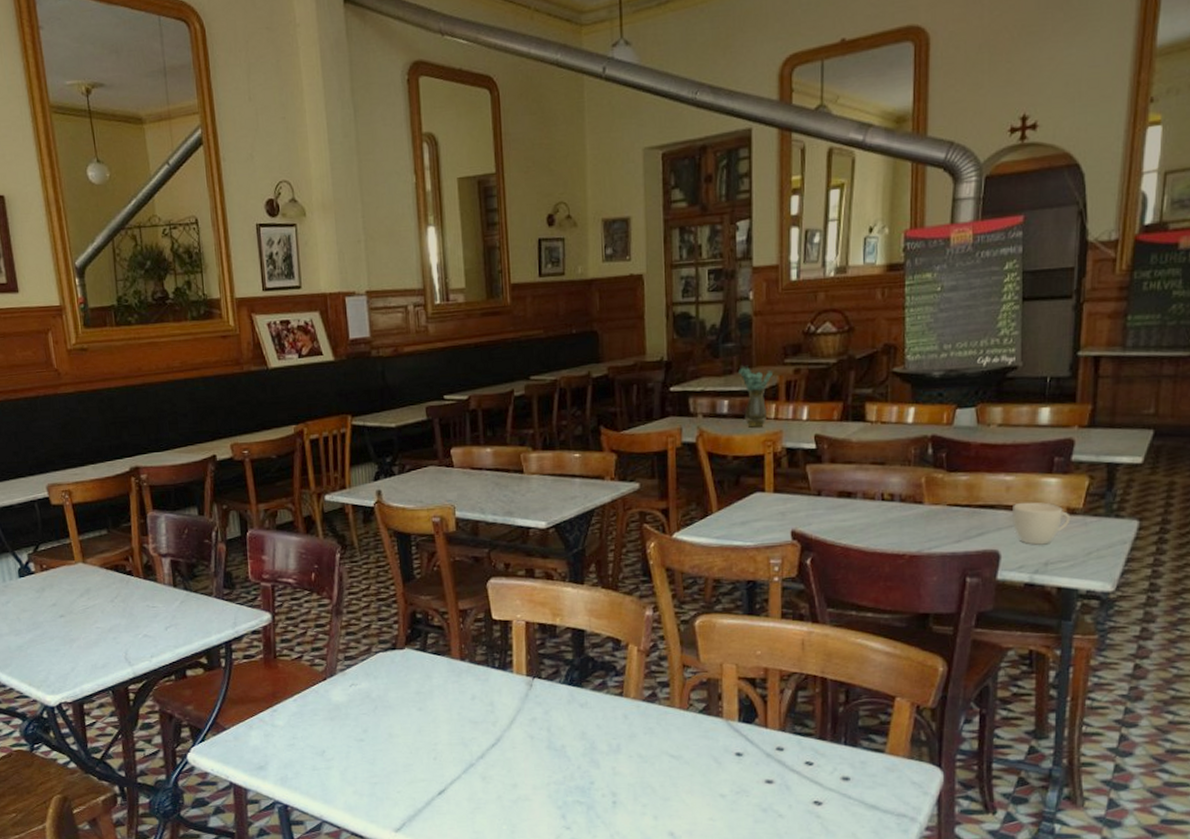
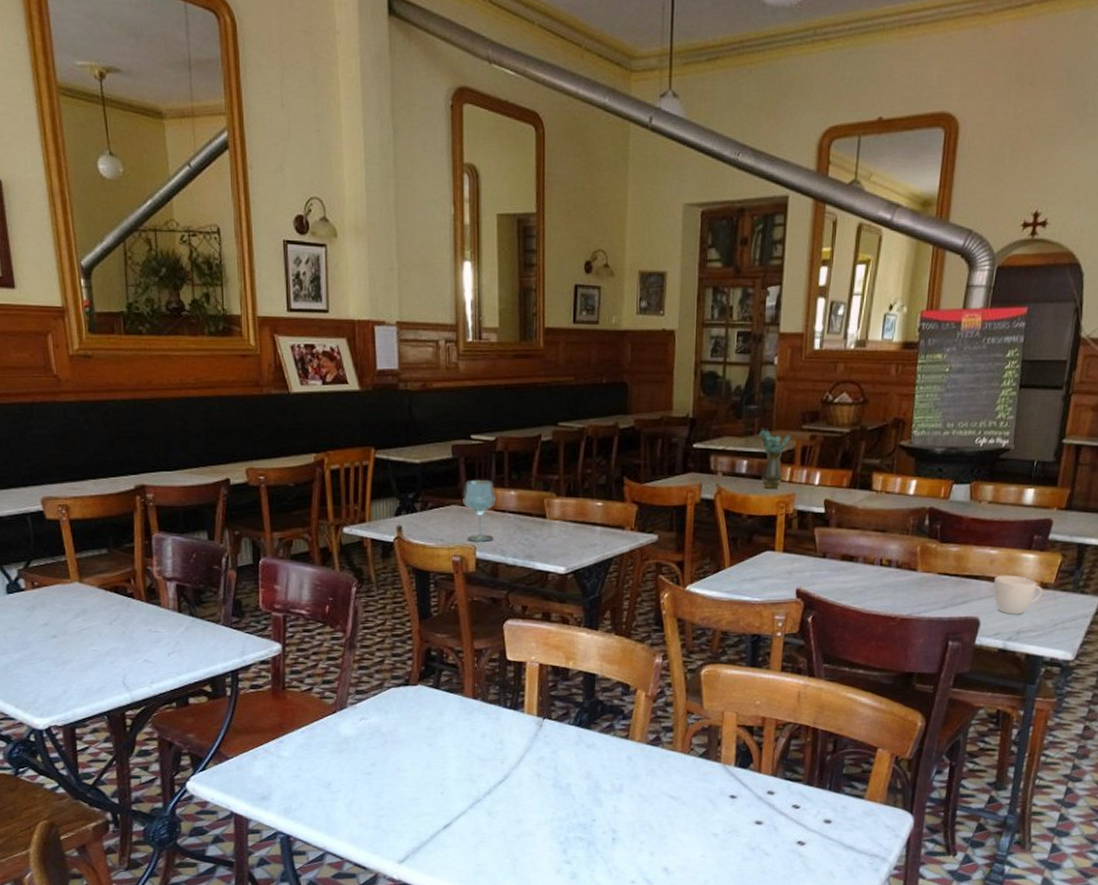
wine glass: none [439,438,472,501] -> present [463,479,495,542]

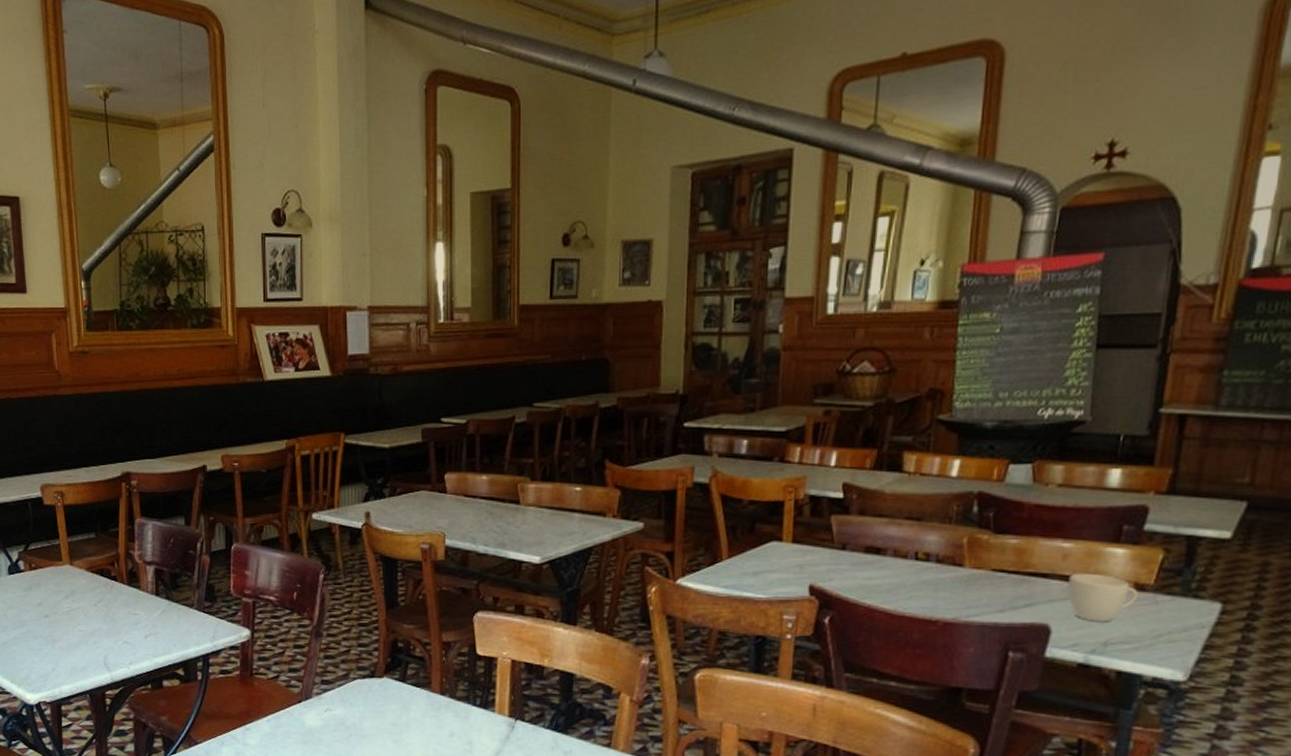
wine glass: present [463,479,495,542] -> none [432,463,466,529]
vase: present [759,427,791,489] -> none [761,402,801,471]

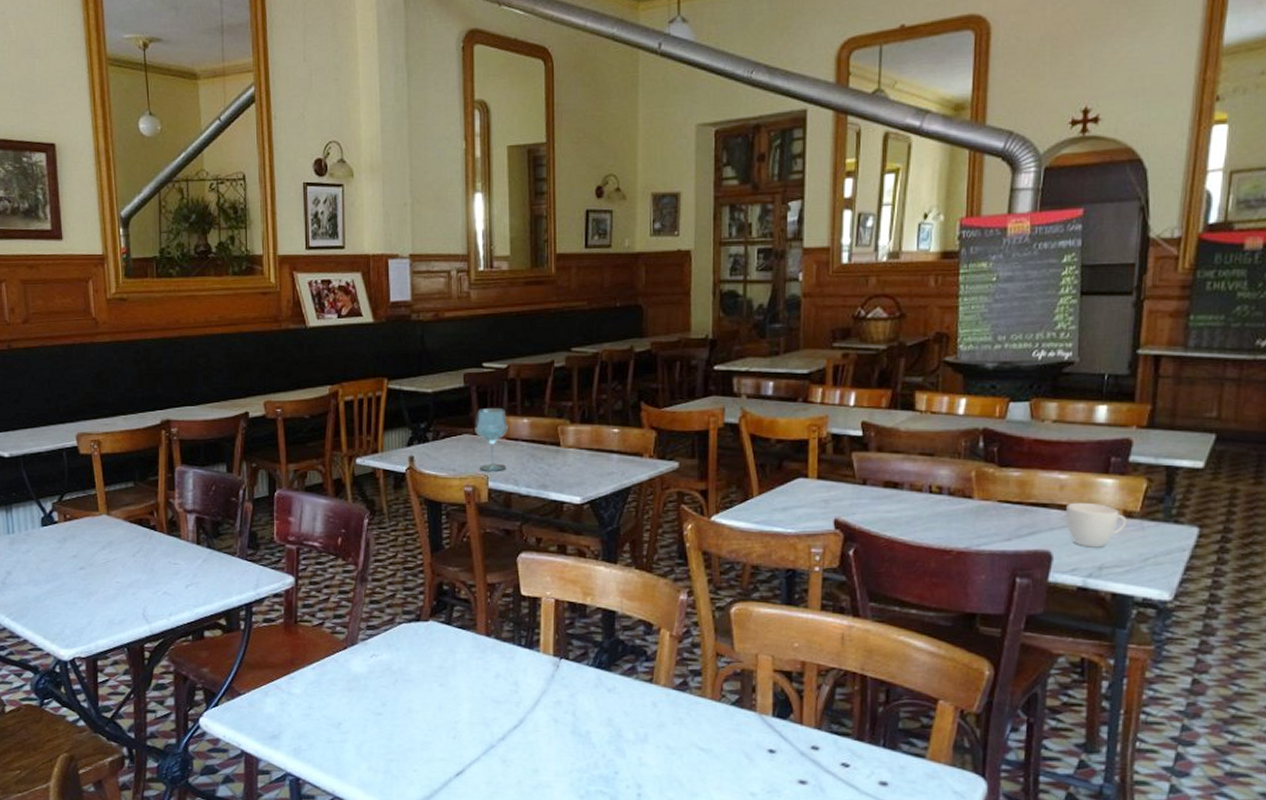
wine glass: none [432,463,466,529] -> present [475,407,508,471]

